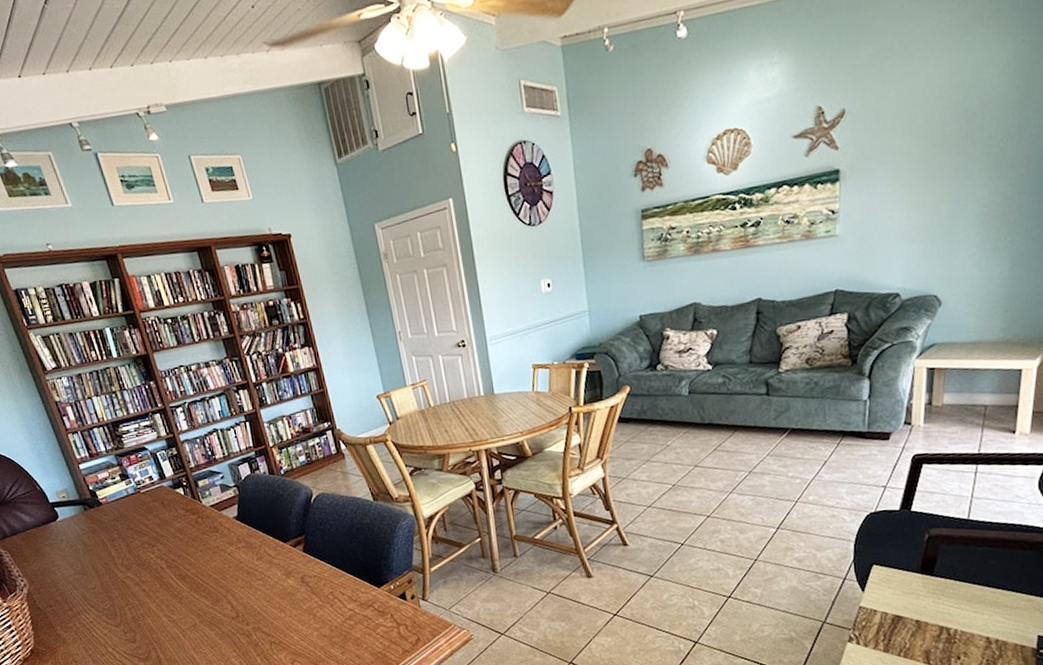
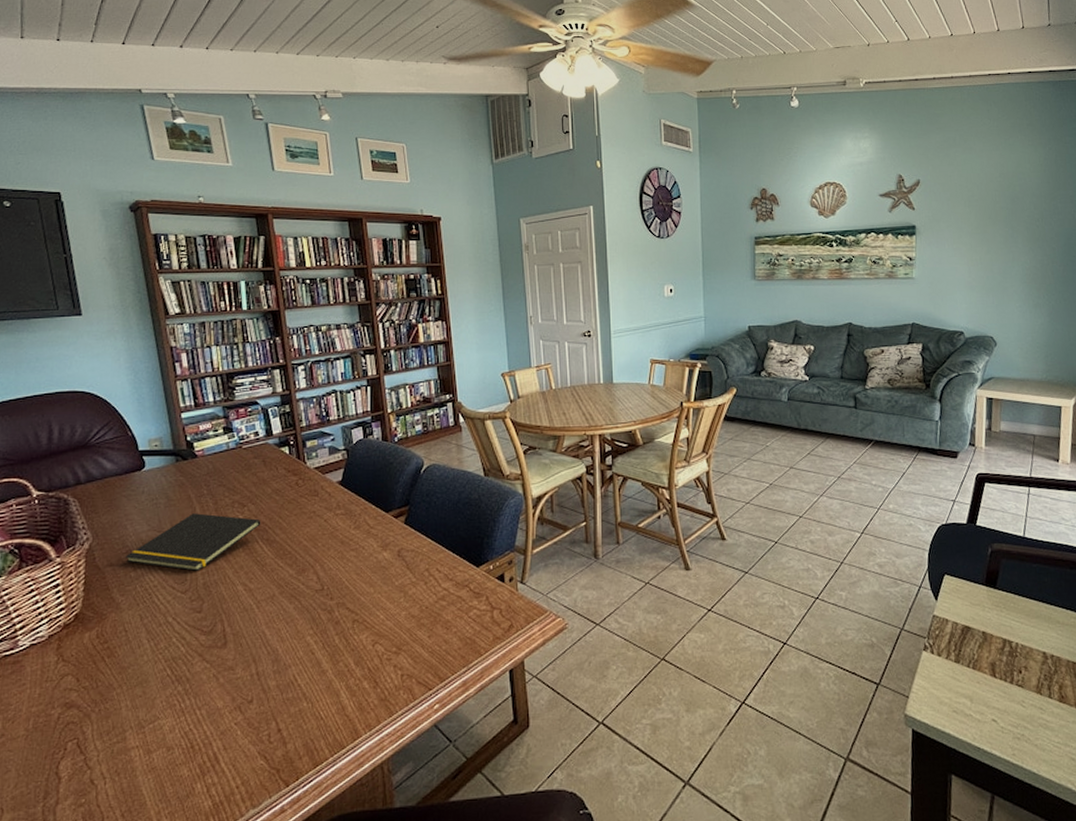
notepad: none [60,555,172,608] -> present [124,513,261,572]

